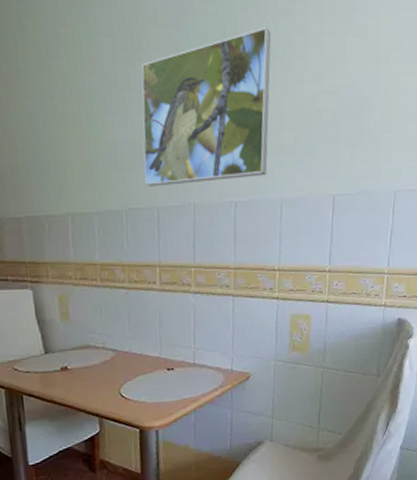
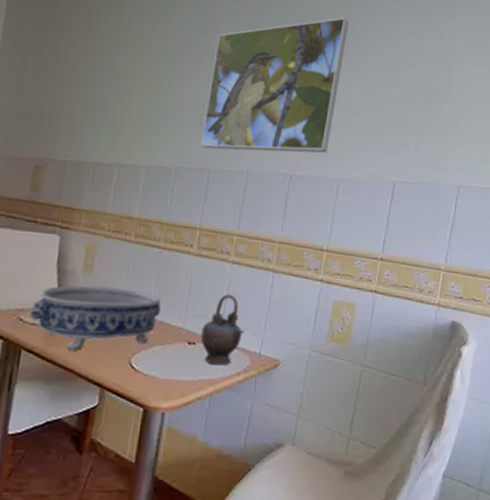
decorative bowl: none [22,329,138,389] -> present [29,285,161,350]
teapot: none [177,321,216,385] -> present [200,294,245,366]

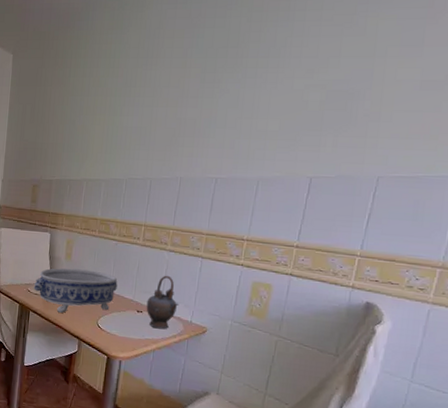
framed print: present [200,17,349,153] -> none [144,33,270,162]

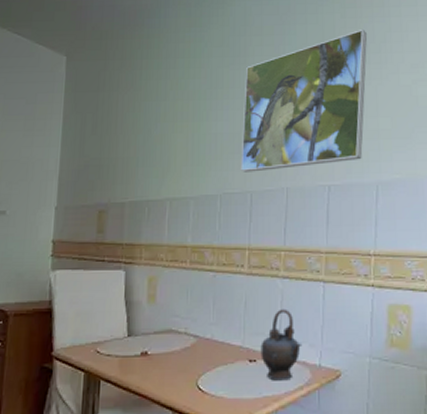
decorative bowl: present [34,268,118,313] -> none [105,313,220,377]
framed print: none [144,33,270,162] -> present [240,28,368,172]

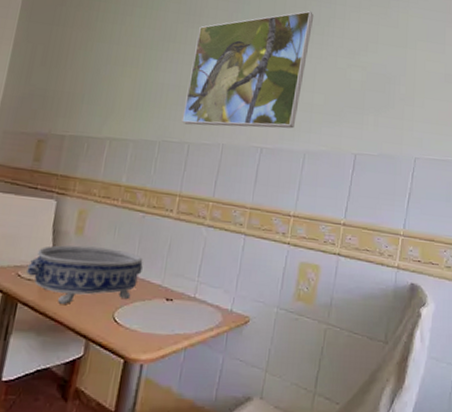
decorative bowl: none [105,313,220,377] -> present [26,245,143,304]
teapot: present [260,308,303,381] -> none [177,254,218,321]

